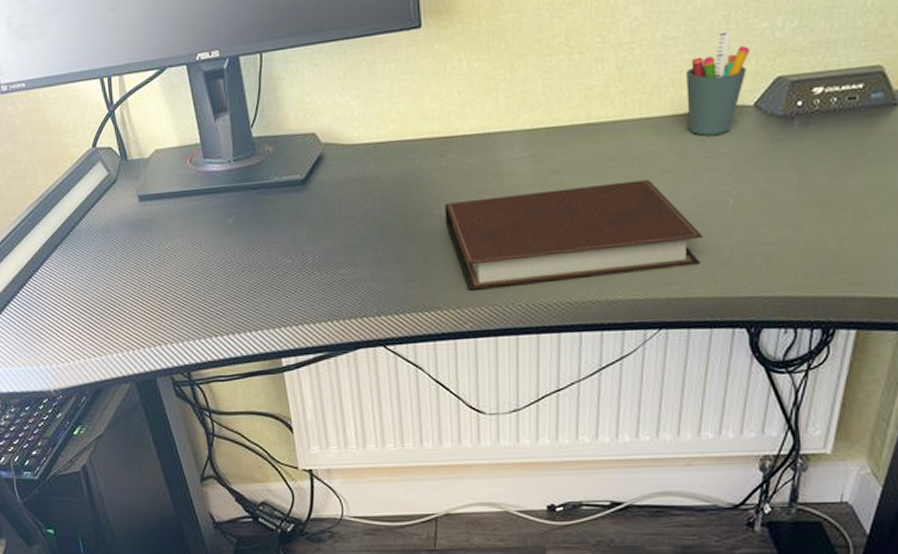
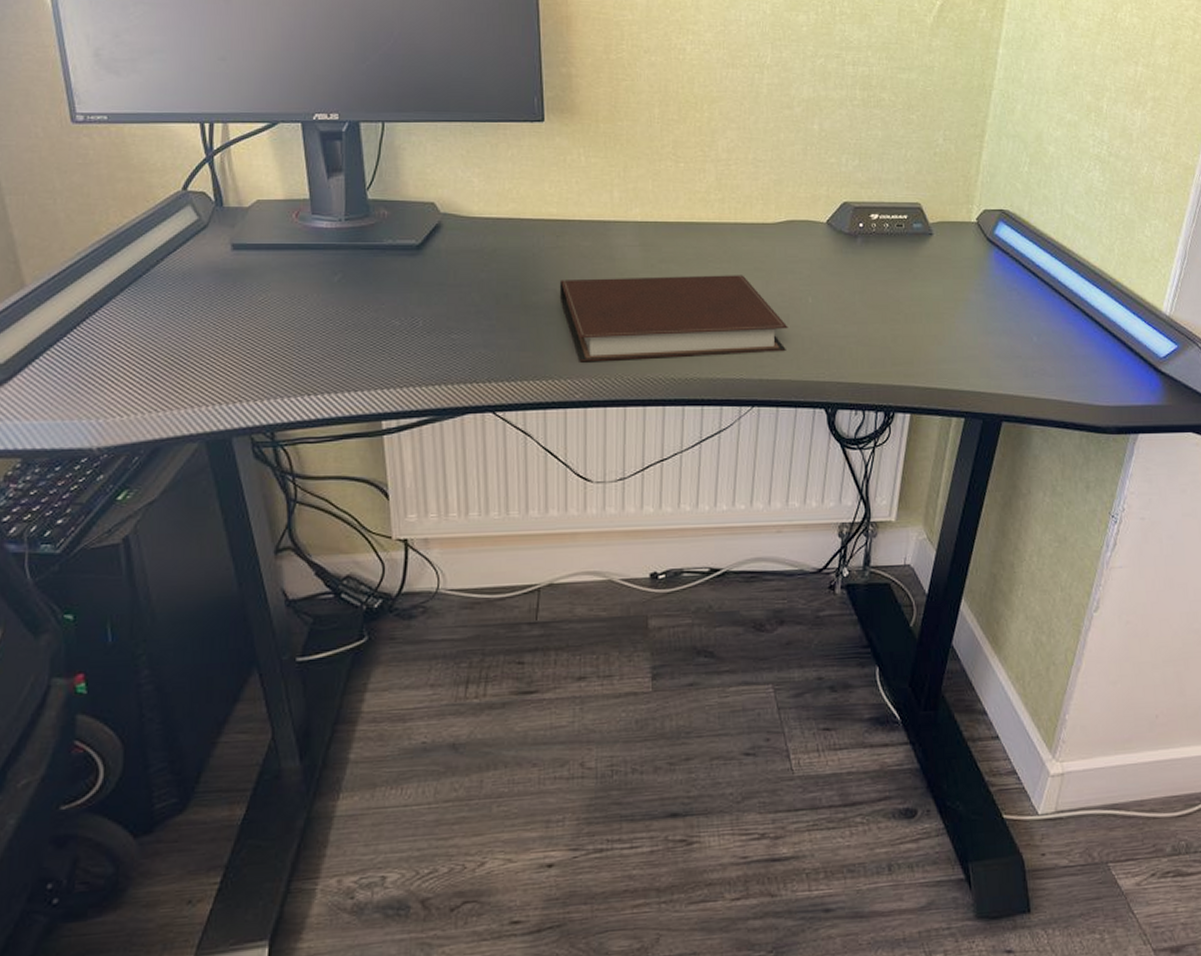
pen holder: present [686,30,750,136] -> none [773,161,822,243]

